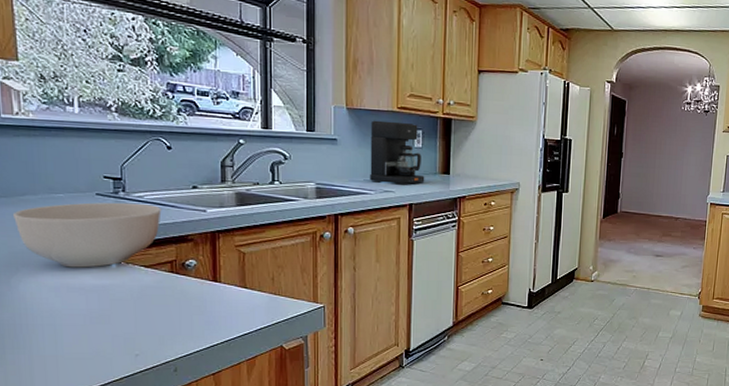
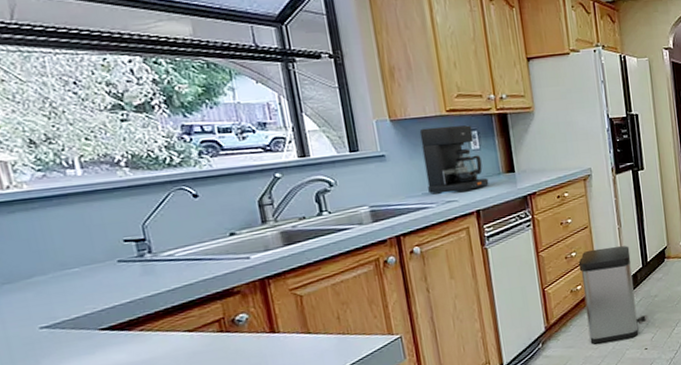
bowl: present [13,202,162,268] -> none [22,261,199,349]
pedal bin: none [492,258,549,348] -> present [578,245,649,345]

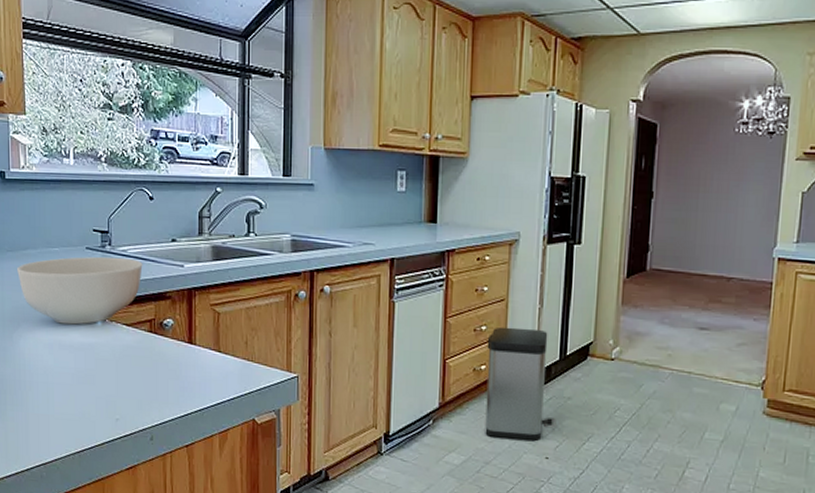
bowl: none [22,261,199,349] -> present [17,256,143,325]
coffee maker: present [419,125,489,194] -> none [348,161,408,236]

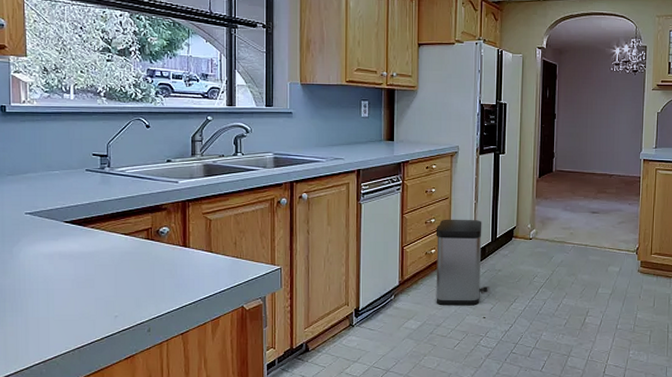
bowl: present [17,256,143,325] -> none [18,177,140,237]

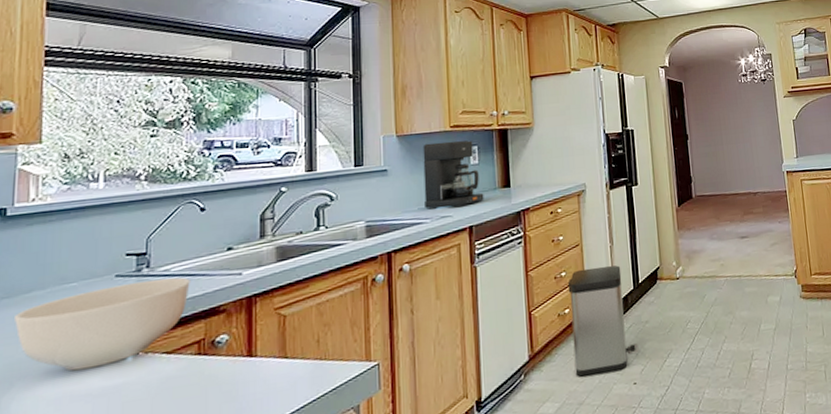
bowl: none [18,177,140,237] -> present [14,277,190,371]
coffee maker: none [322,94,371,152] -> present [423,140,484,209]

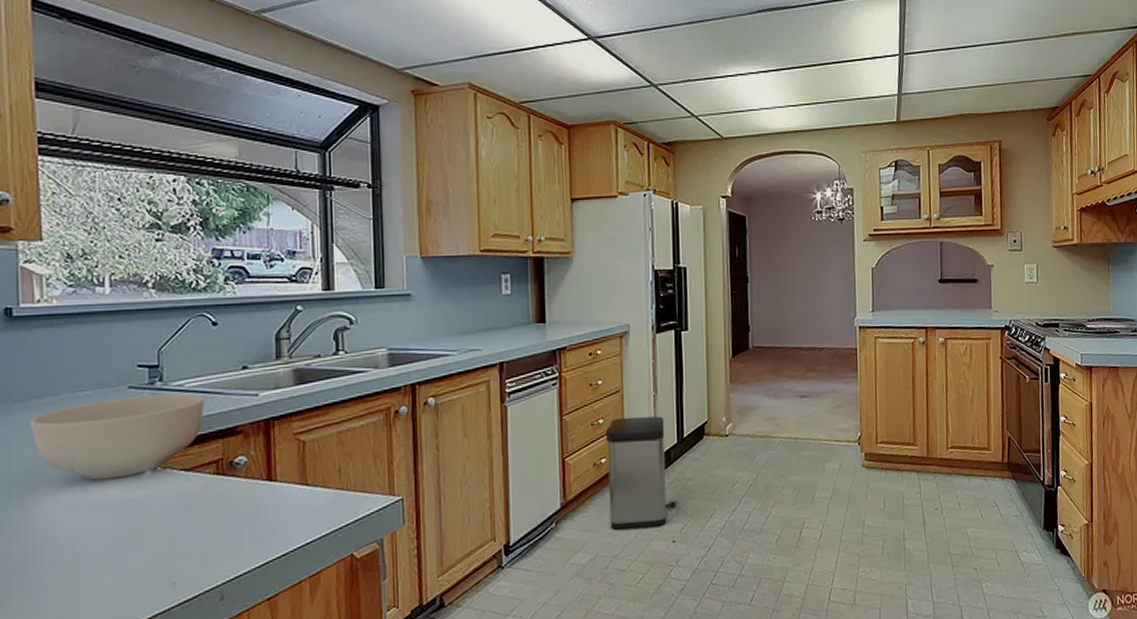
coffee maker: present [423,140,484,209] -> none [449,267,517,341]

